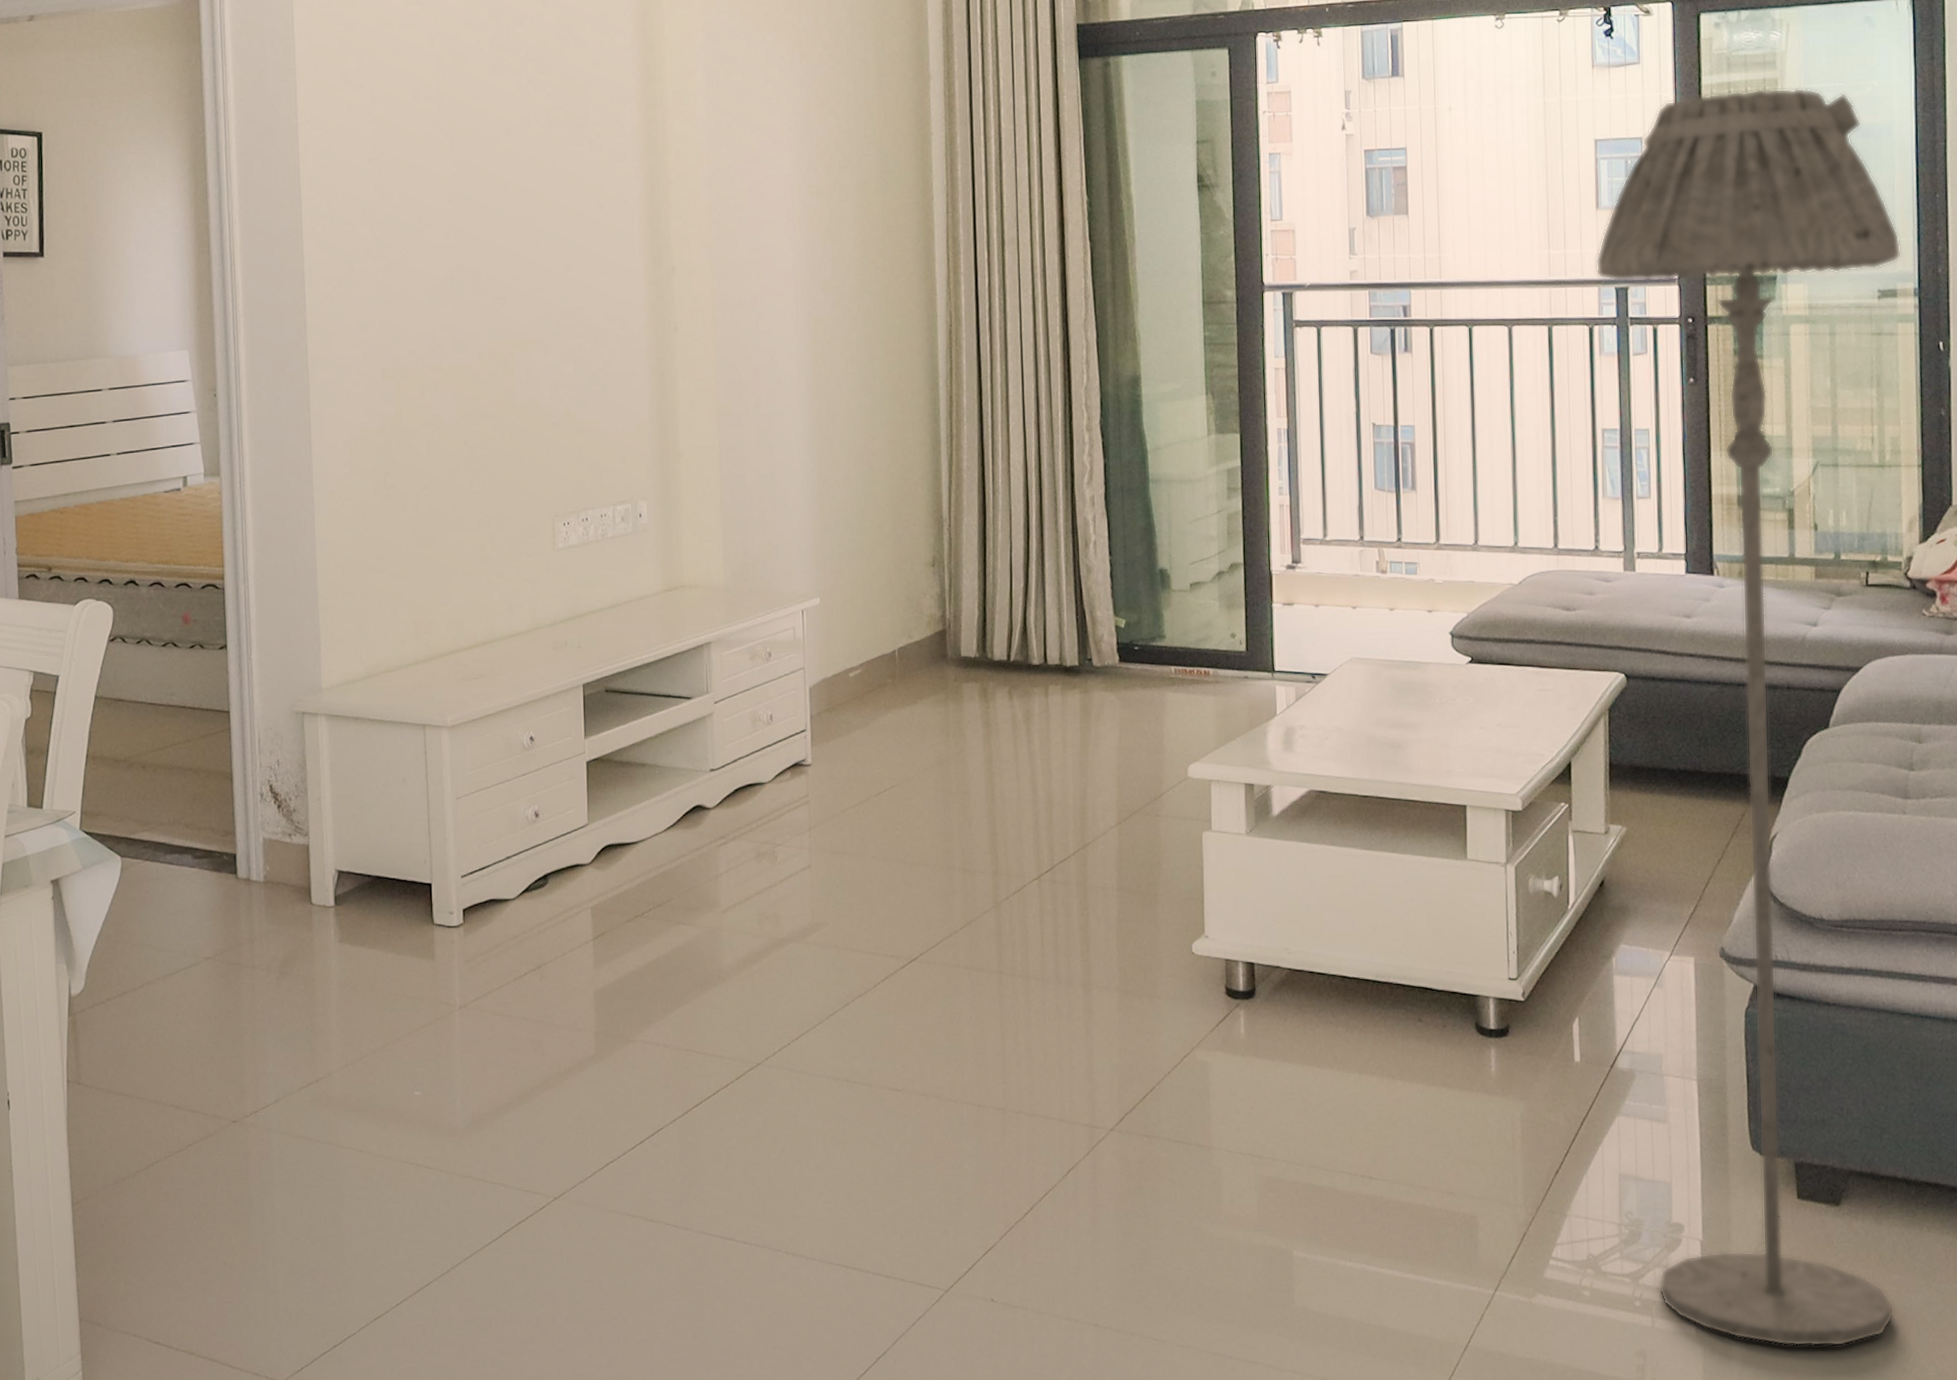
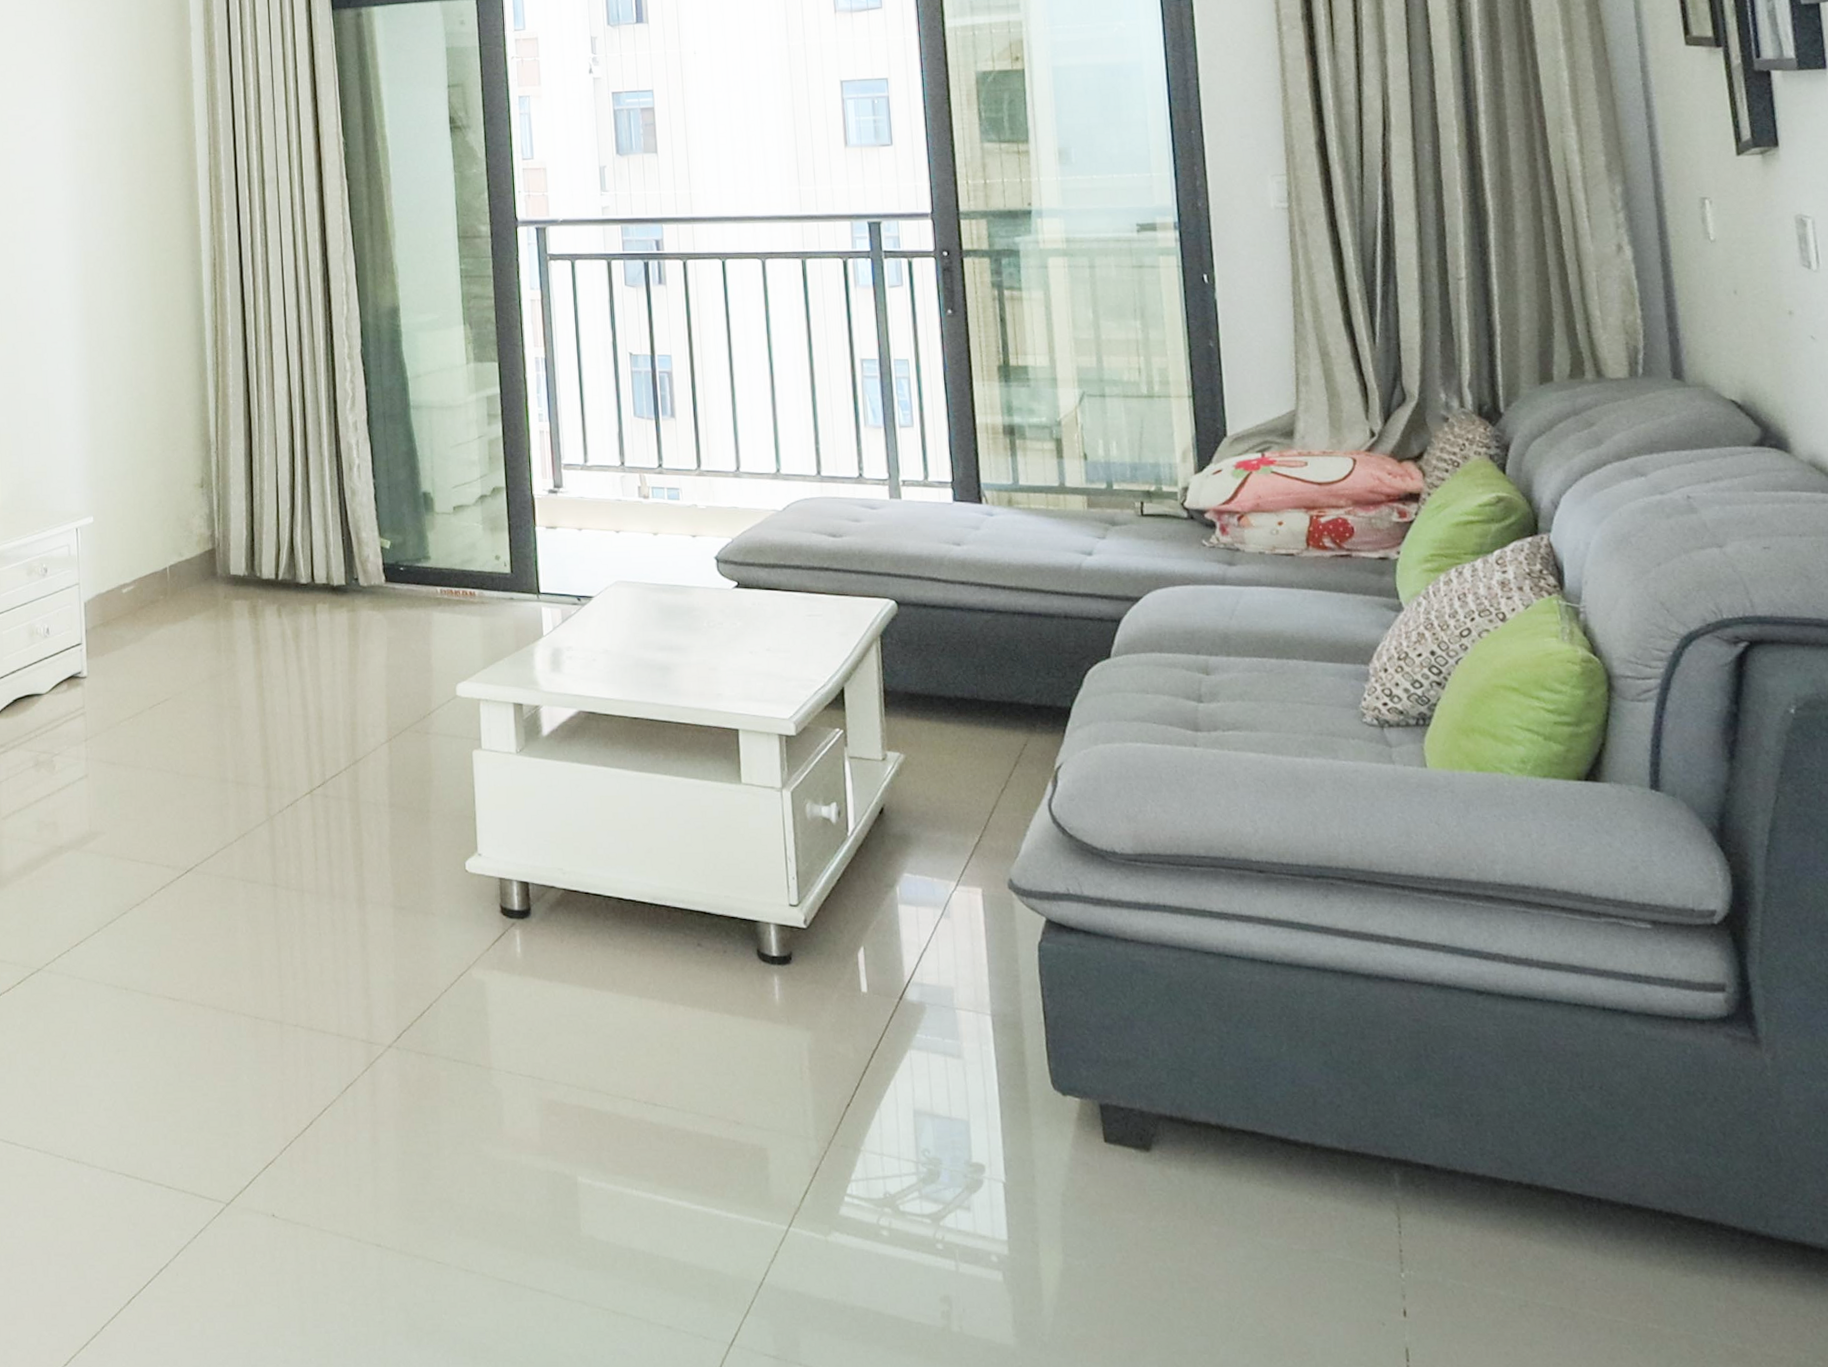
floor lamp: present [1596,88,1901,1347] -> none [847,29,1216,1301]

